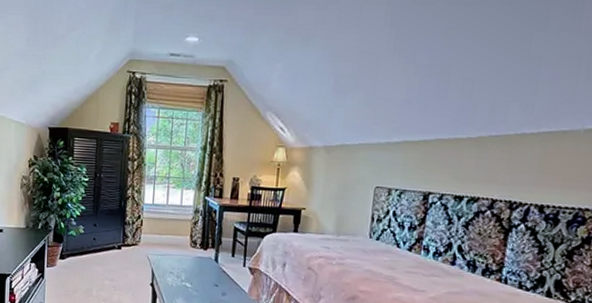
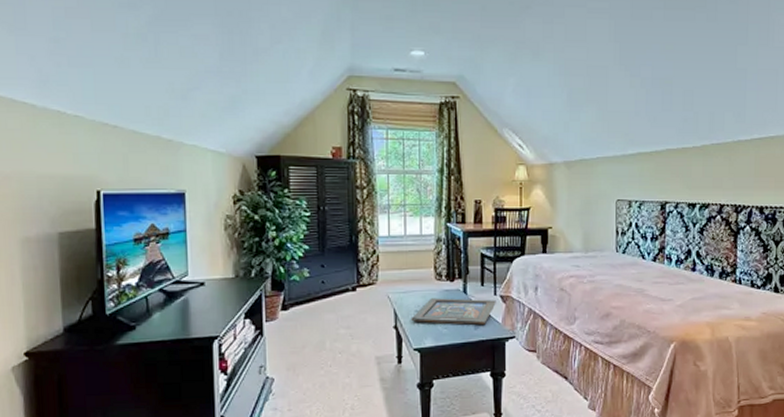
tray: none [166,263,245,293] -> present [411,298,496,326]

